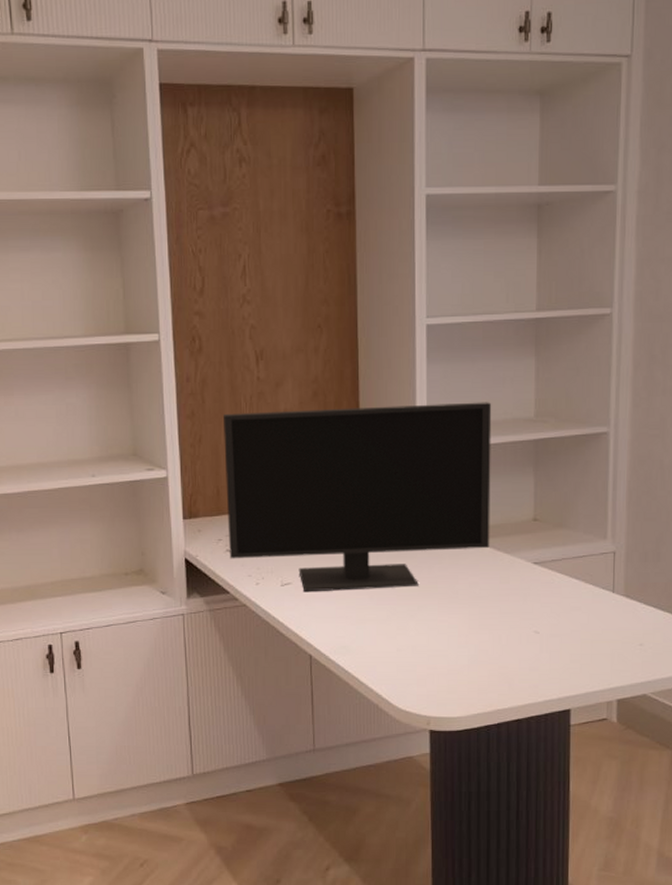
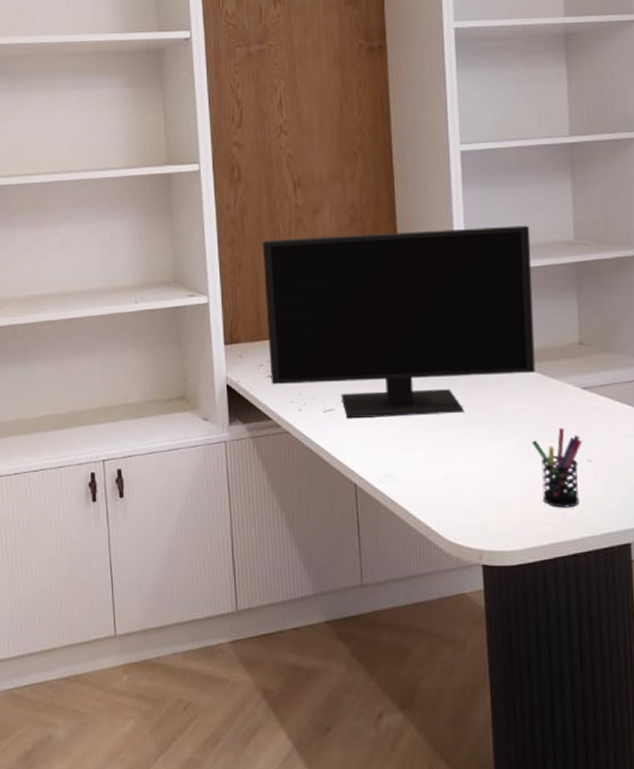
pen holder: none [482,600,531,676] -> present [532,427,583,508]

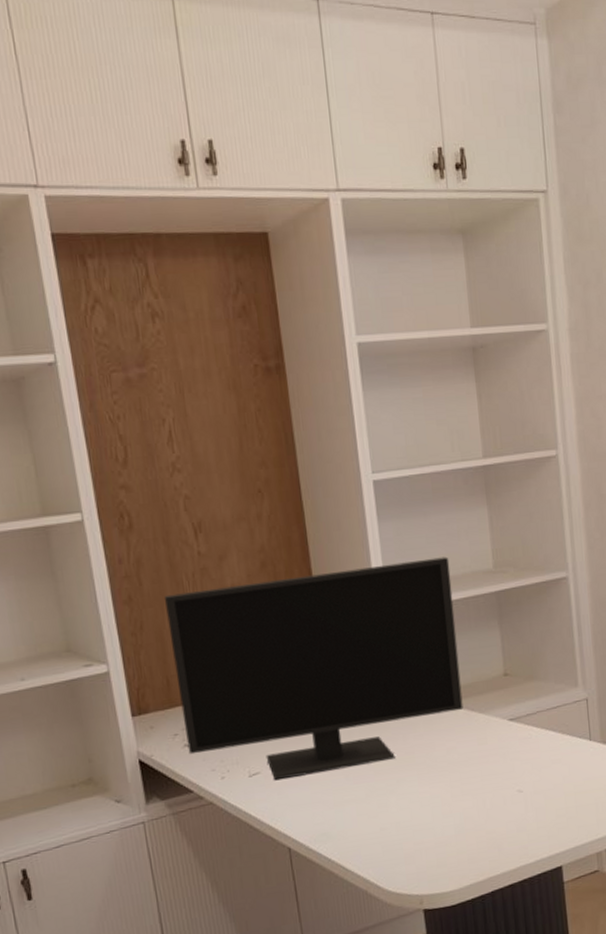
pen holder: present [532,427,583,508] -> none [464,761,513,842]

